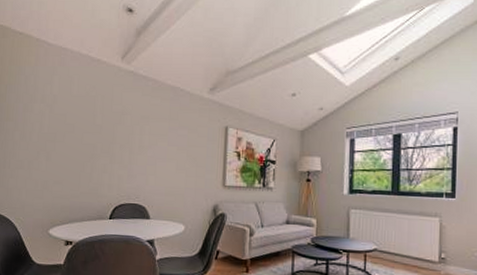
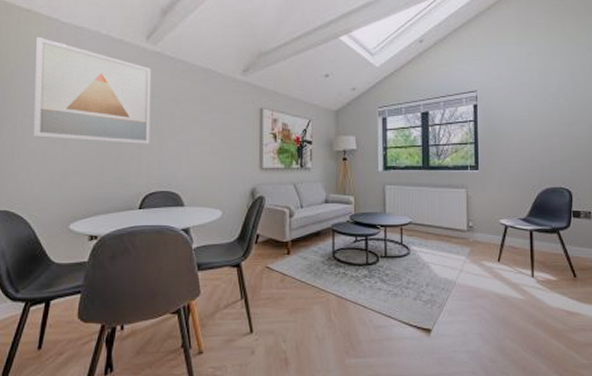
wall art: none [21,57,125,159] -> present [33,36,152,145]

